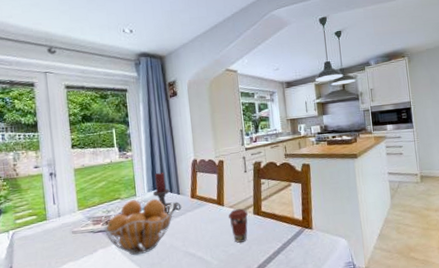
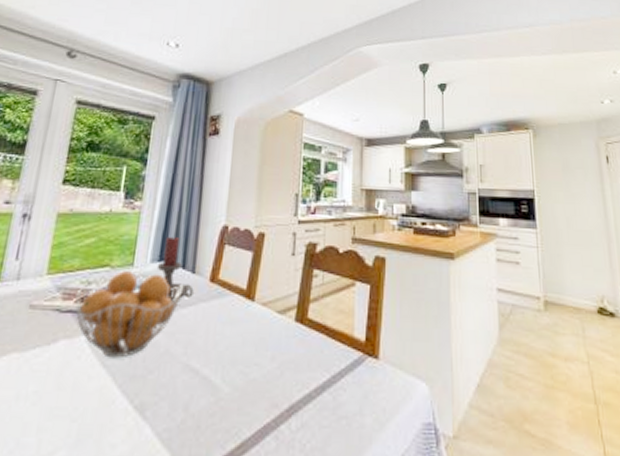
coffee cup: present [228,208,249,243] -> none [258,309,288,363]

